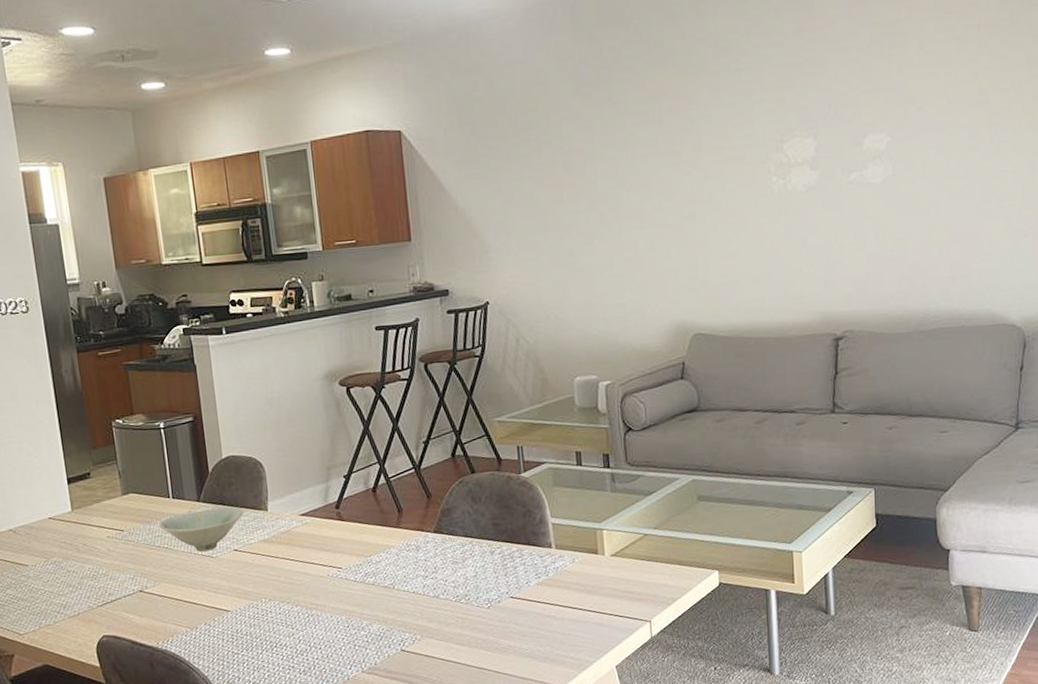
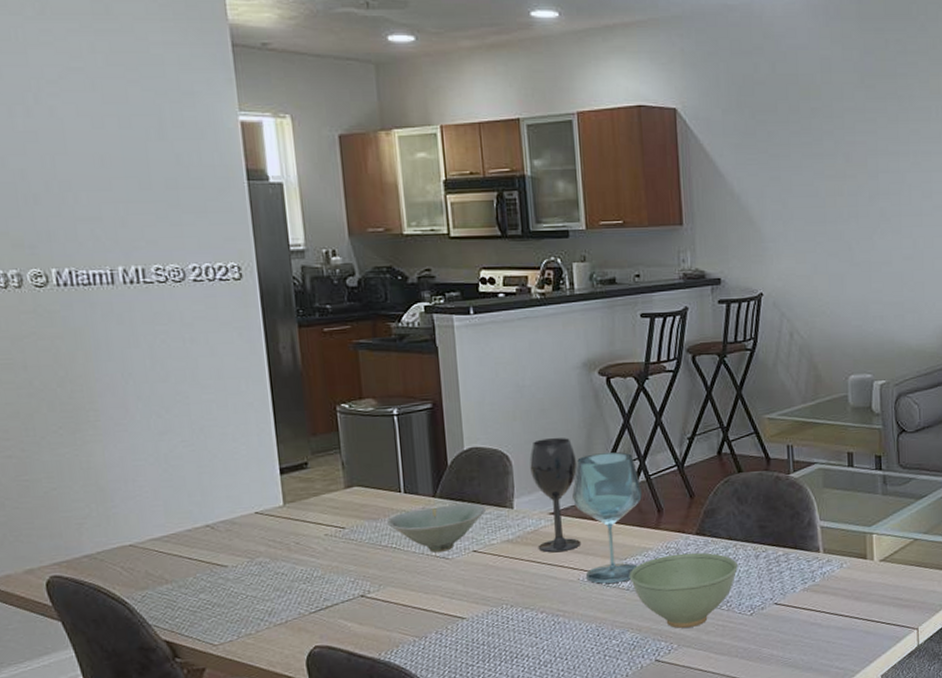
wine glass: none [280,444,330,551] -> present [529,438,582,553]
wine glass: none [320,456,384,579] -> present [572,452,643,584]
bowl: none [373,549,474,620] -> present [628,552,738,628]

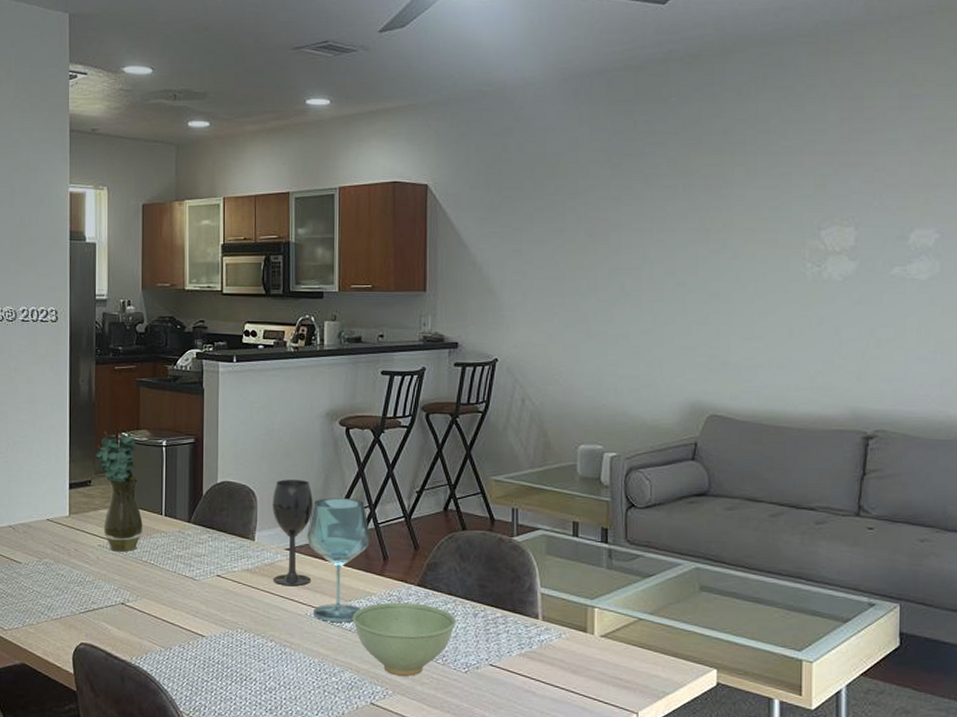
vase: none [309,404,379,539] -> present [95,431,143,552]
bowl: present [387,503,487,552] -> none [149,531,232,573]

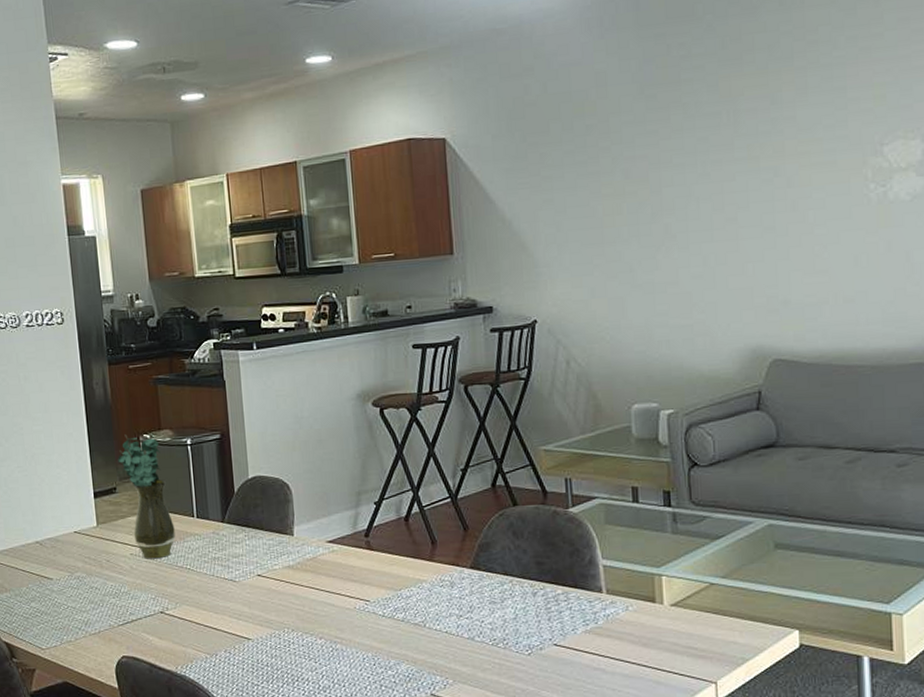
wine glass: present [272,479,313,586] -> none [308,468,358,580]
wine glass: present [307,498,371,622] -> none [348,483,417,613]
bowl: present [352,602,456,676] -> none [403,586,514,663]

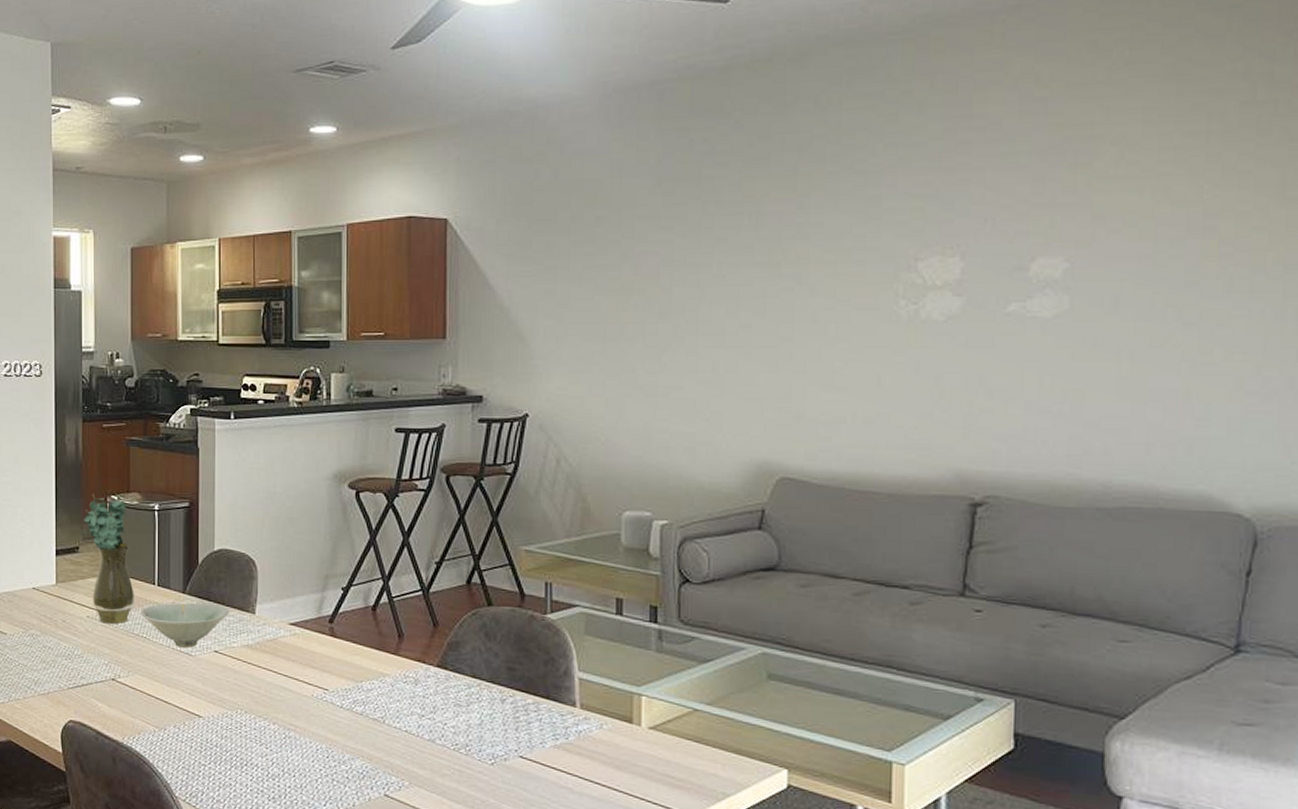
bowl: none [182,529,270,575] -> present [141,602,231,648]

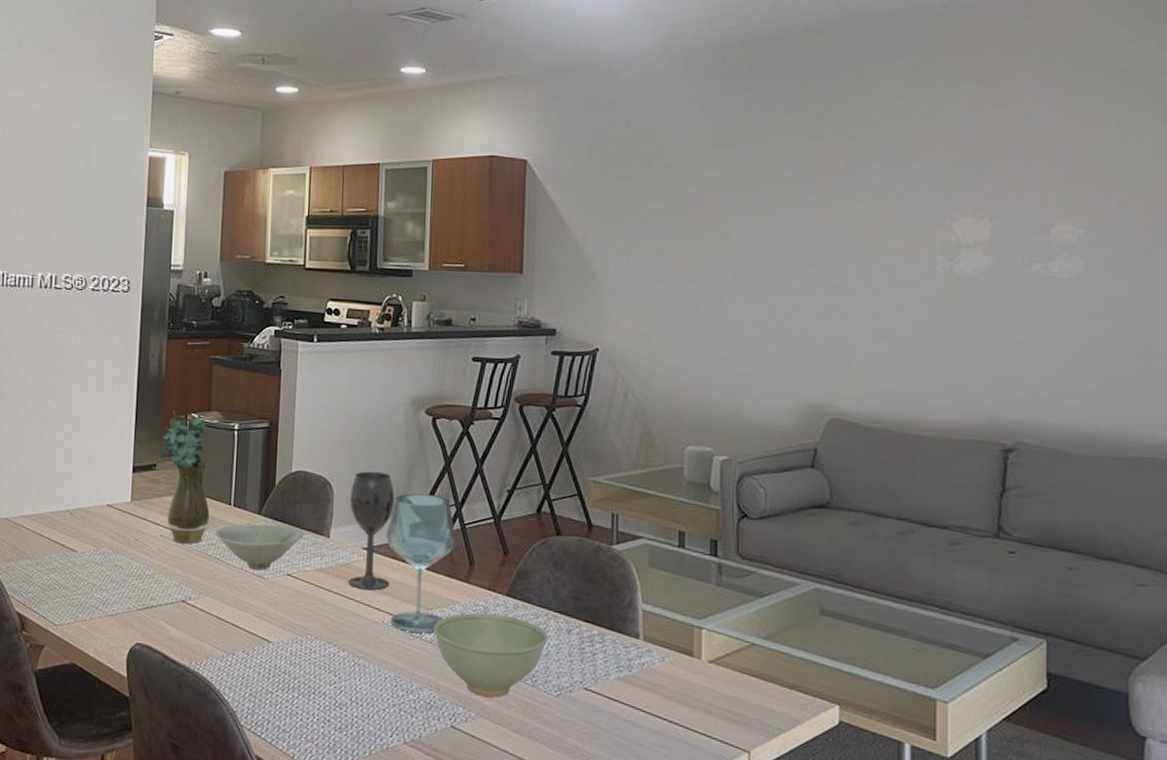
wine glass: none [274,548,319,665] -> present [348,471,394,590]
wine glass: none [313,568,384,705] -> present [386,493,456,633]
bowl: none [363,684,480,767] -> present [433,612,547,697]

